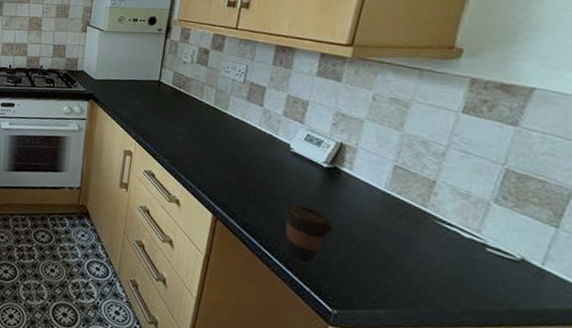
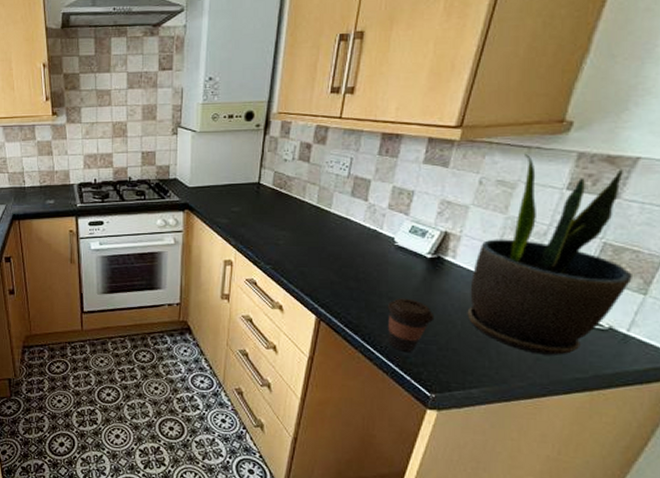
potted plant: none [367,75,541,283] -> present [467,153,632,355]

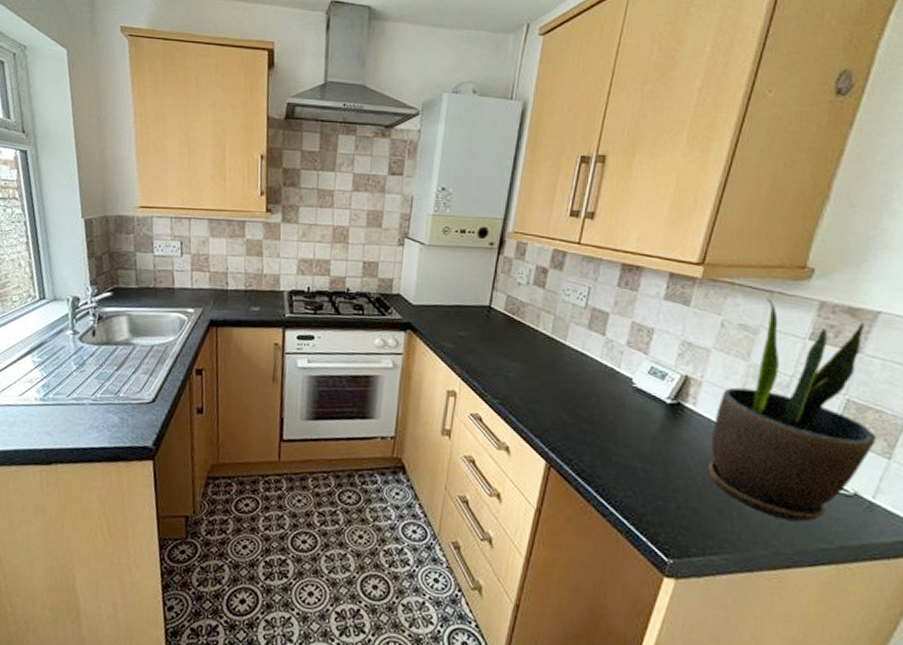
coffee cup: present [387,298,435,352] -> none [623,446,674,509]

